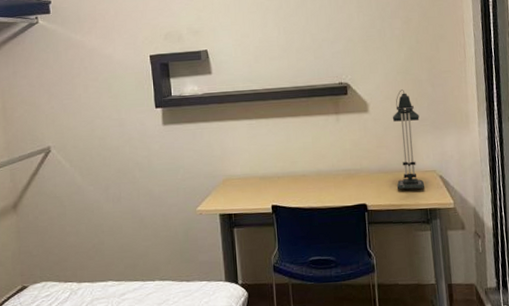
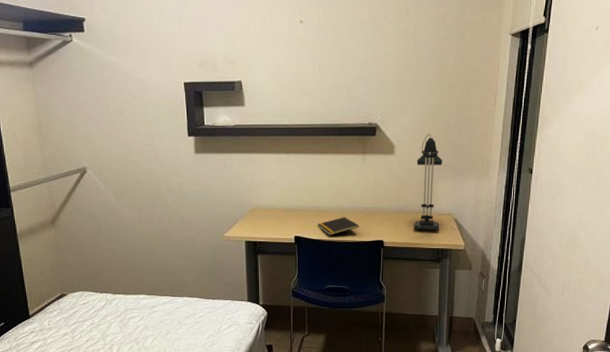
notepad: none [295,181,340,202] -> present [317,217,360,236]

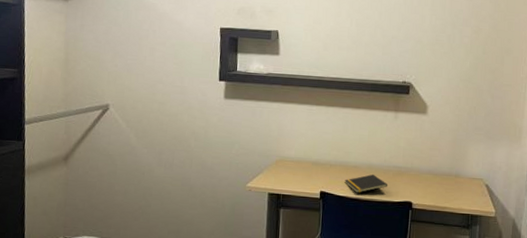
desk lamp: present [413,134,443,231] -> none [443,97,475,196]

